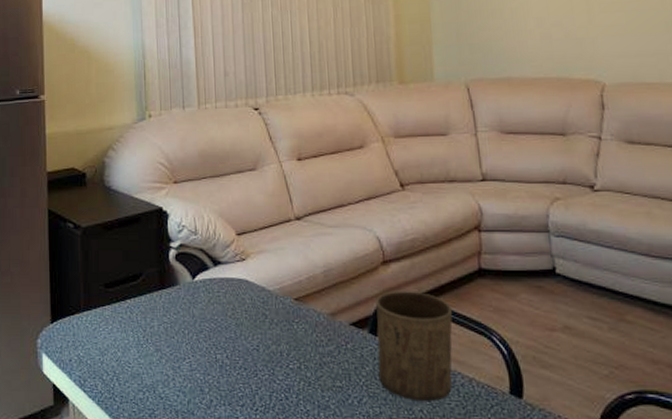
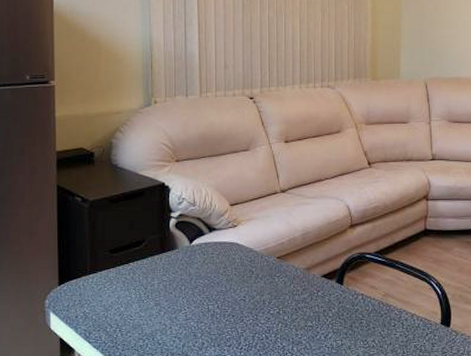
cup: present [376,291,453,402] -> none [342,248,402,334]

